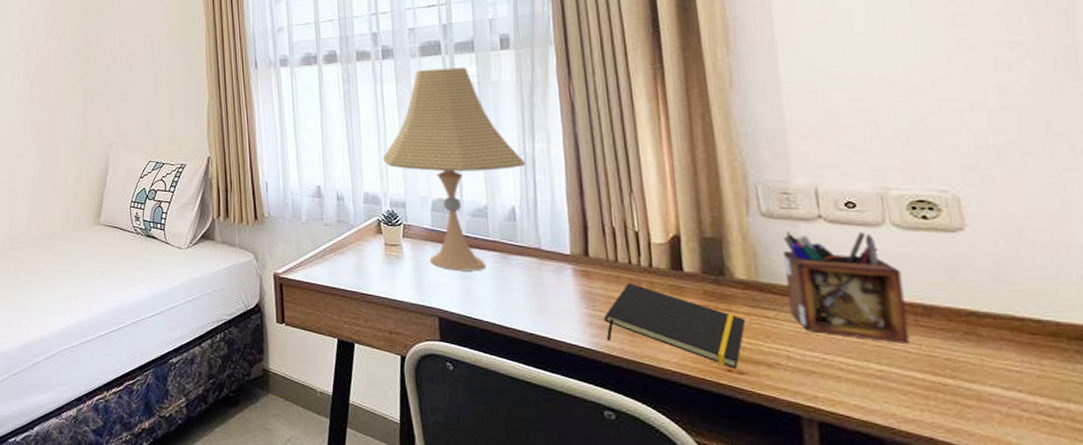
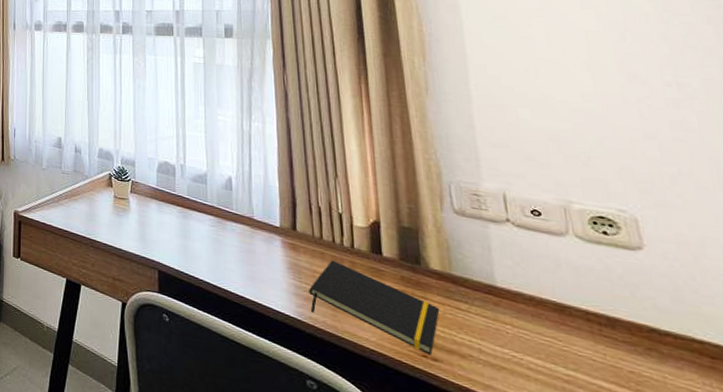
desk lamp: present [383,67,527,271] -> none [118,46,244,232]
desk organizer: present [782,231,910,344] -> none [473,230,595,352]

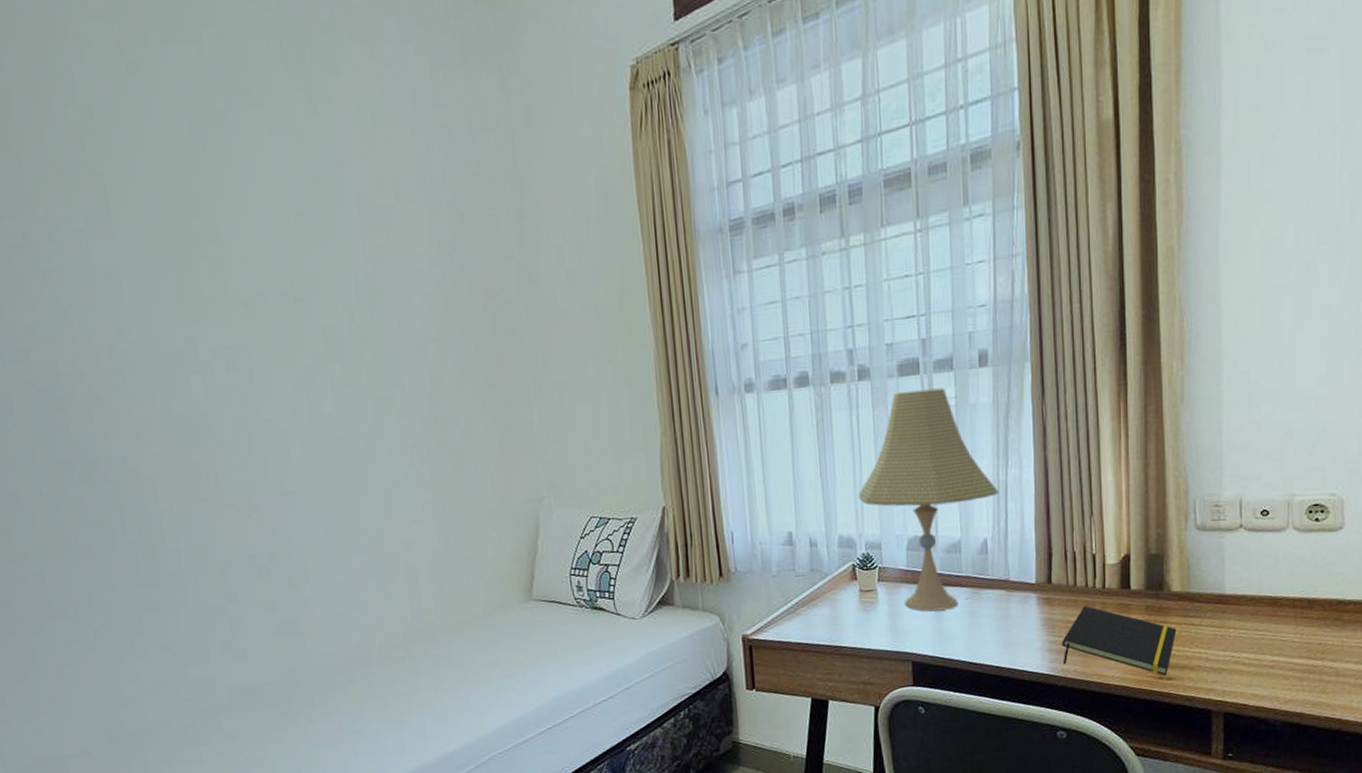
desk lamp: none [118,46,244,232] -> present [859,388,1000,612]

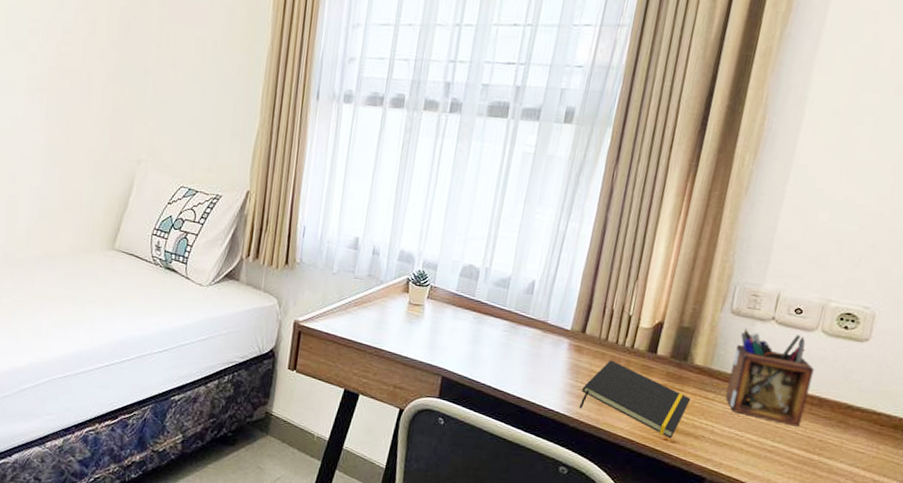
desk lamp: present [859,388,1000,612] -> none [426,130,557,337]
desk organizer: none [1210,538,1296,635] -> present [725,328,815,427]

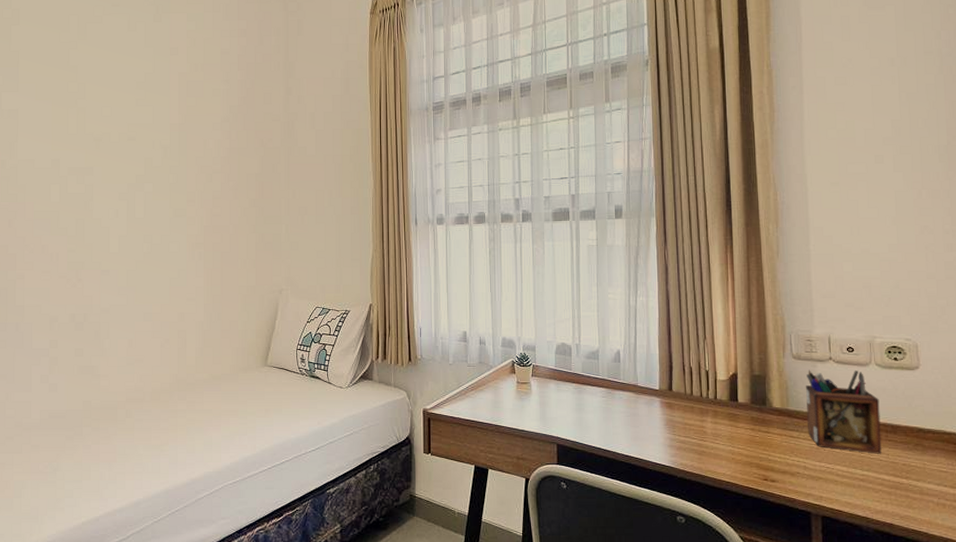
notepad: present [579,360,691,439] -> none [681,412,778,478]

